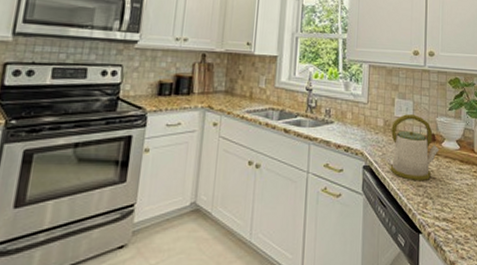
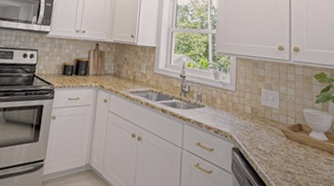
kettle: present [390,114,440,180] -> none [258,103,307,168]

